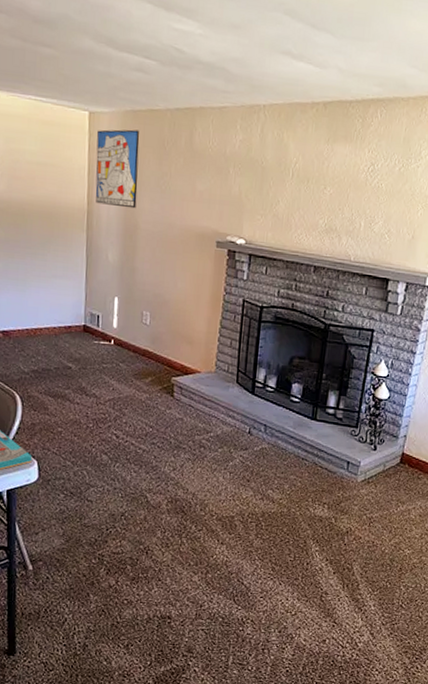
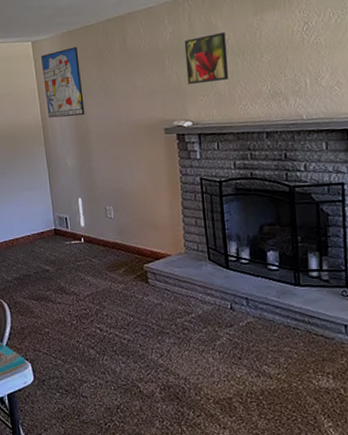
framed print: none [248,152,295,204] -> present [184,32,229,84]

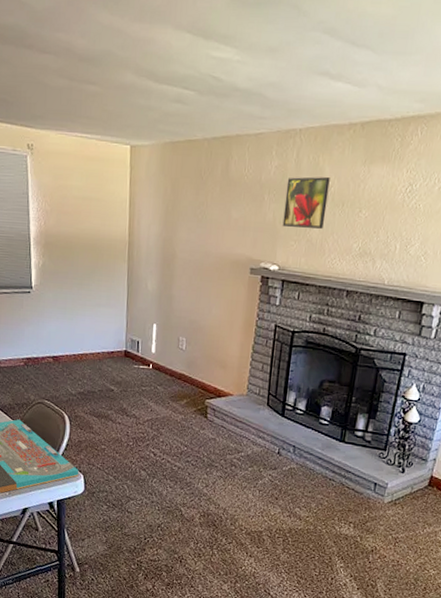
wall art: present [41,47,85,118] -> none [136,161,178,239]

